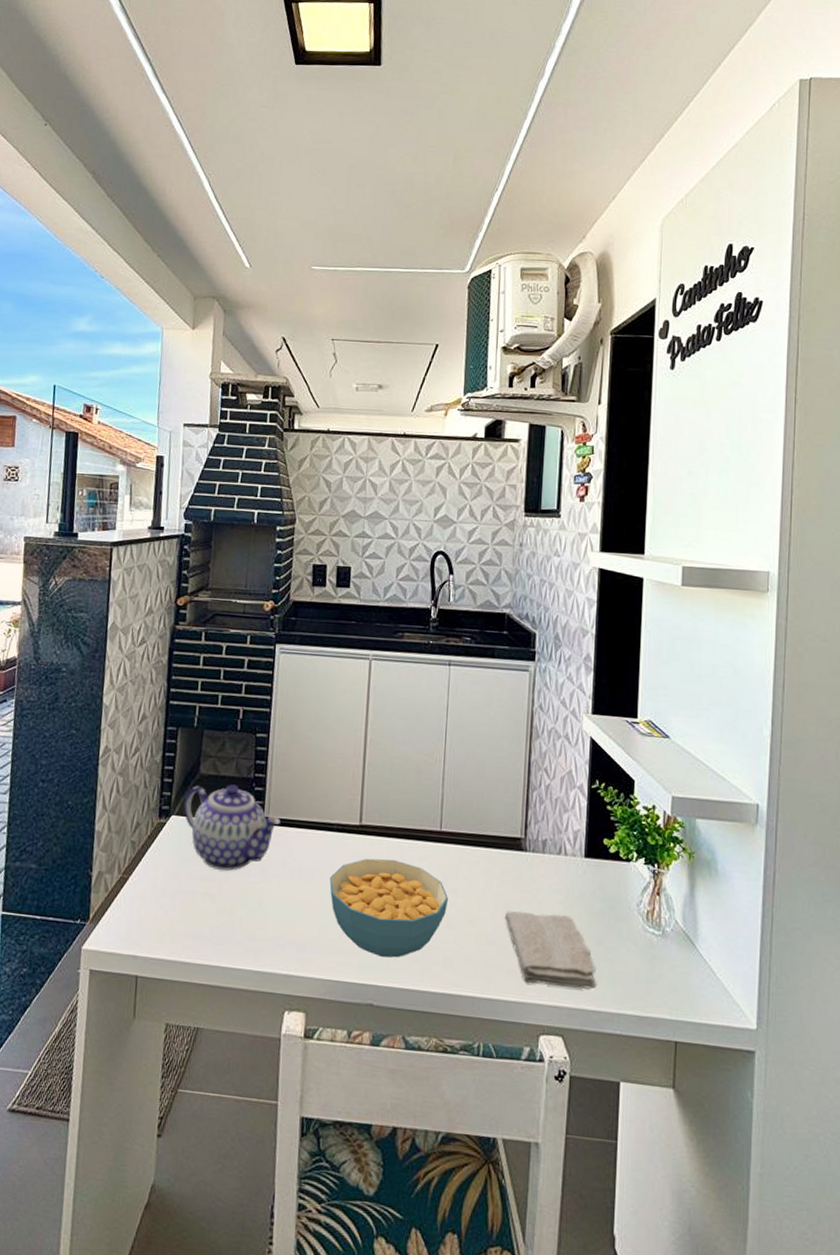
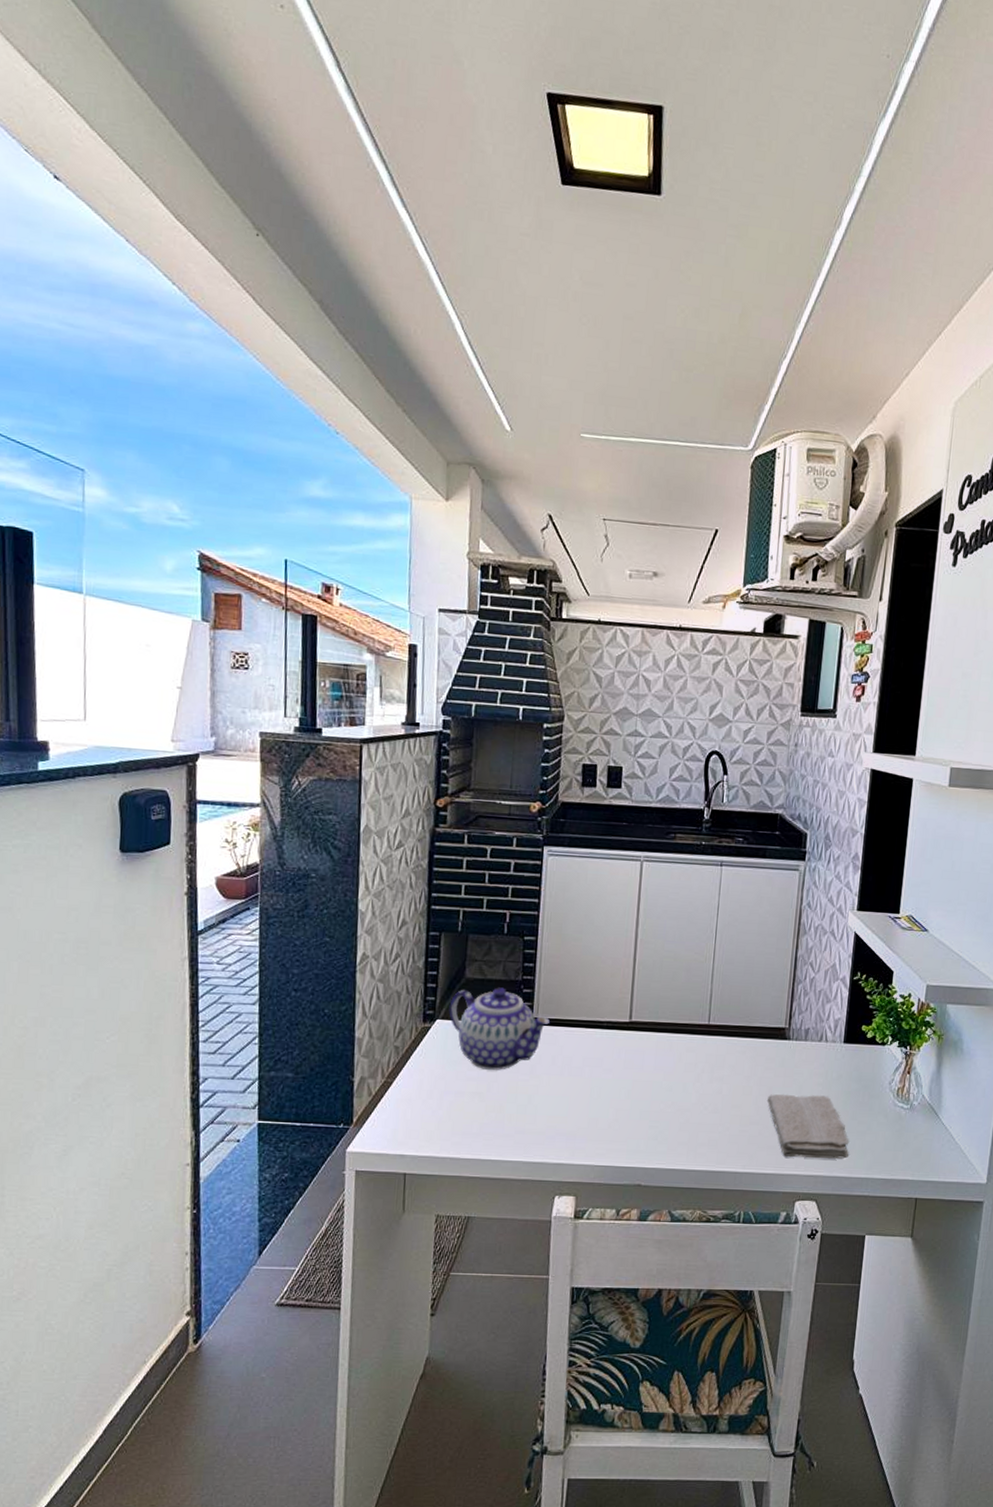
cereal bowl: present [329,858,448,958] -> none [599,1052,714,1142]

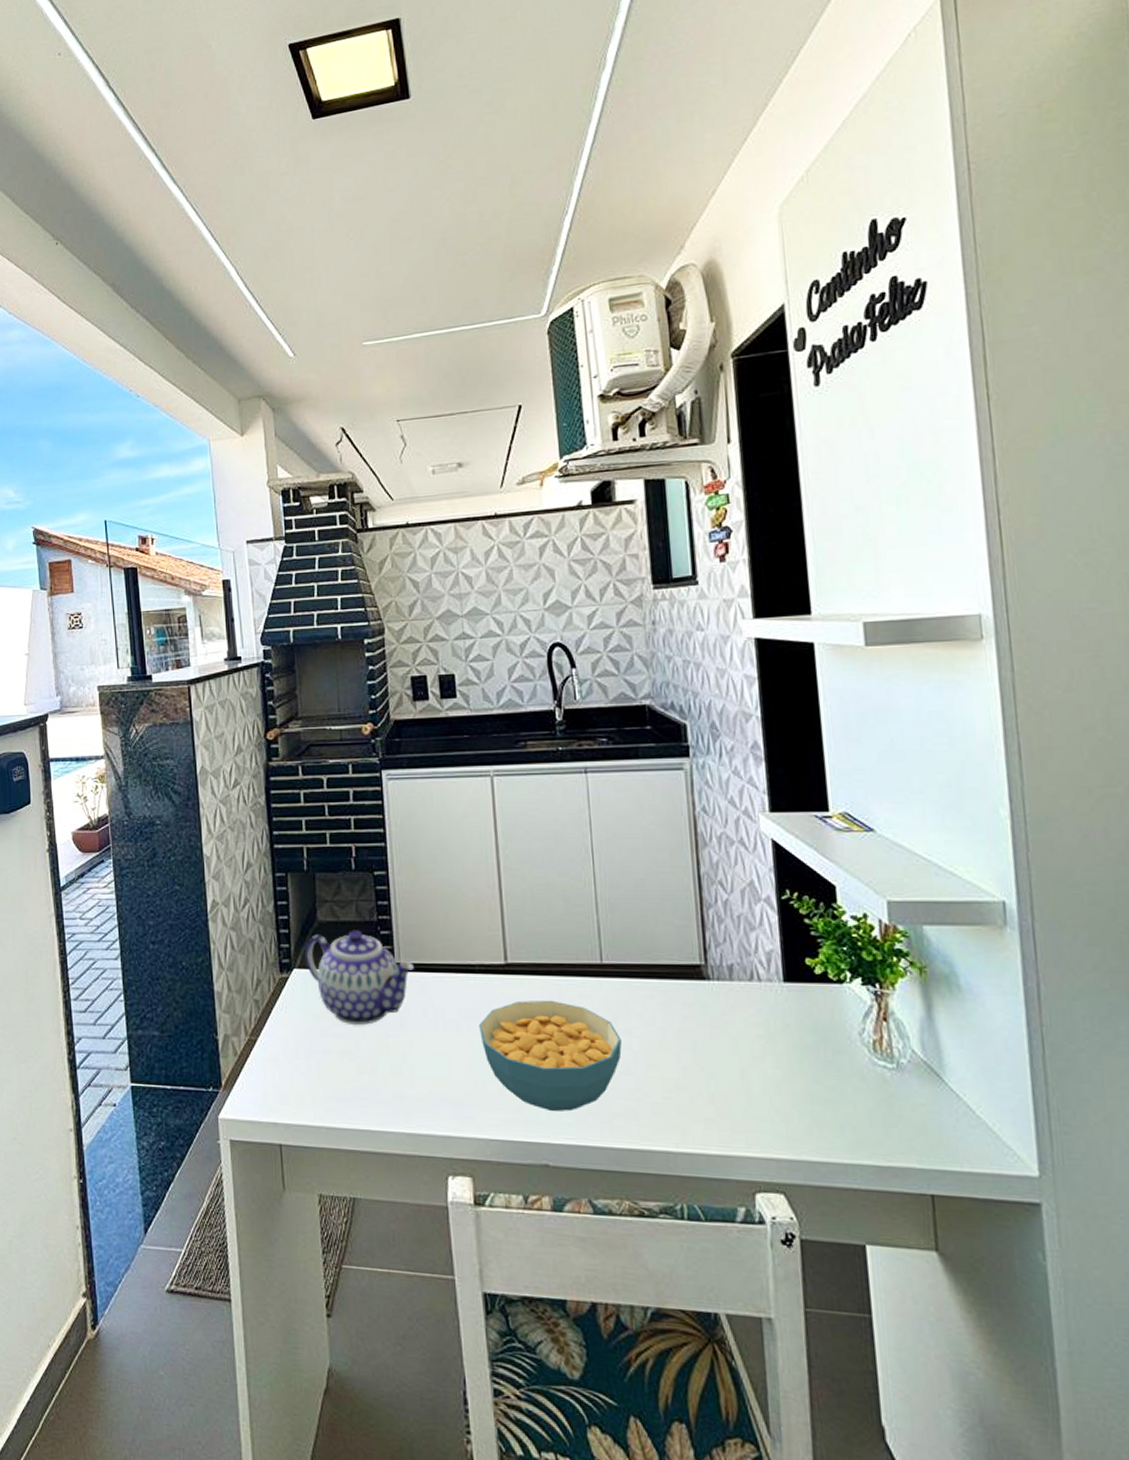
cereal bowl: none [599,1052,714,1142] -> present [479,1000,622,1112]
washcloth: present [766,1094,849,1159] -> none [692,1050,819,1137]

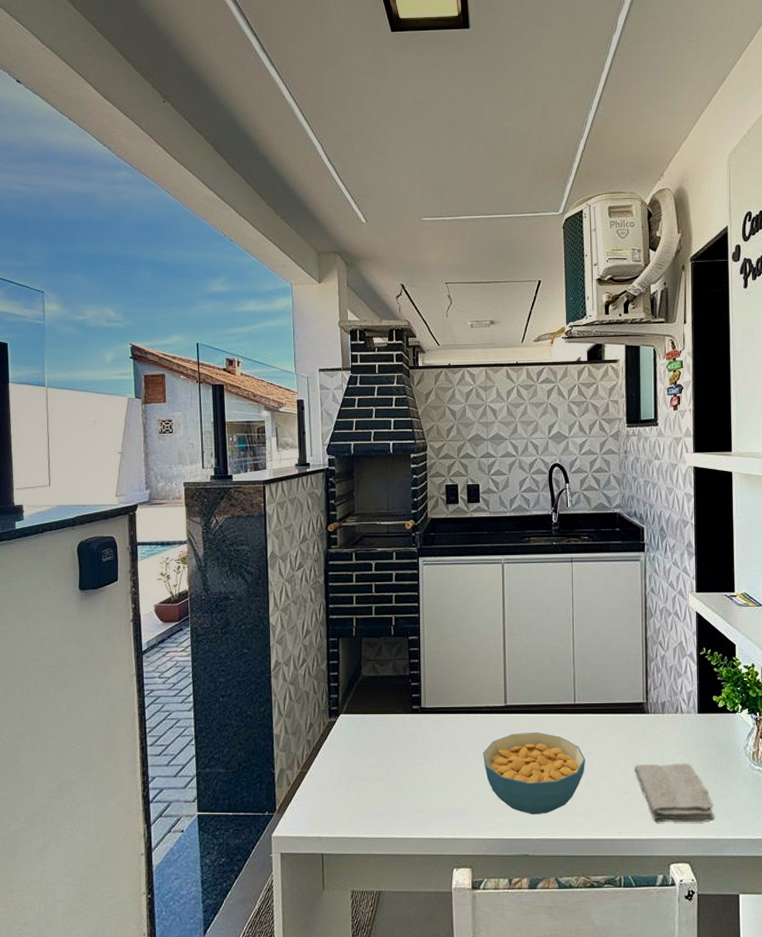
teapot: present [304,930,415,1025] -> none [350,682,437,756]
washcloth: none [692,1050,819,1137] -> present [633,763,714,822]

